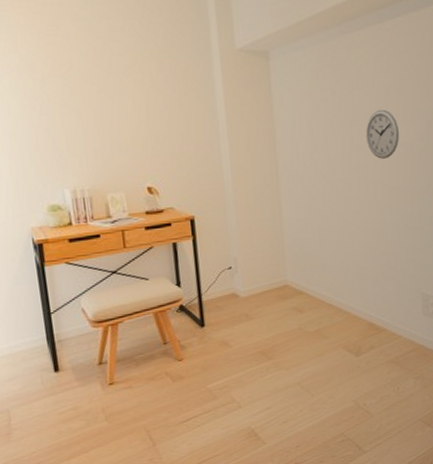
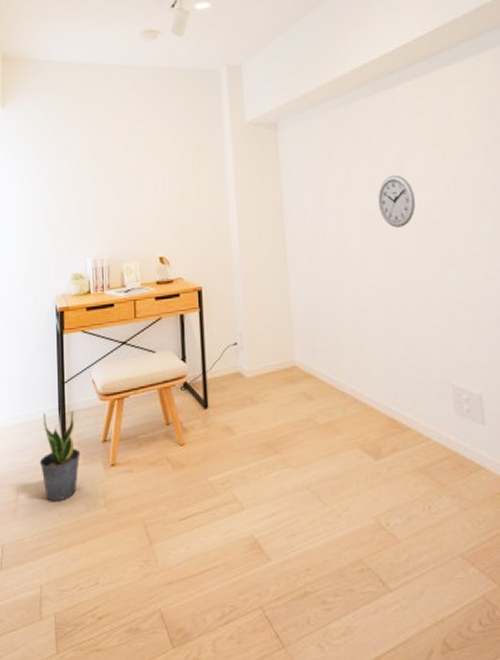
potted plant: none [30,339,76,423] -> present [39,411,81,502]

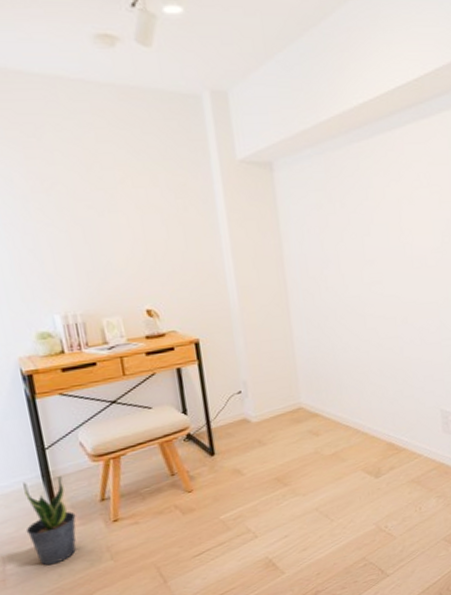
wall clock: present [377,174,416,228] -> none [378,221,414,273]

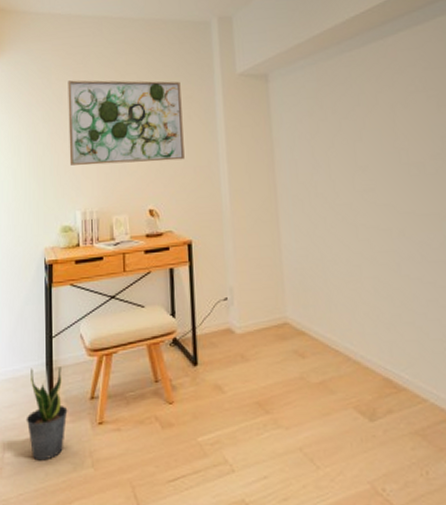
wall art: none [17,158,183,263] -> present [68,80,185,166]

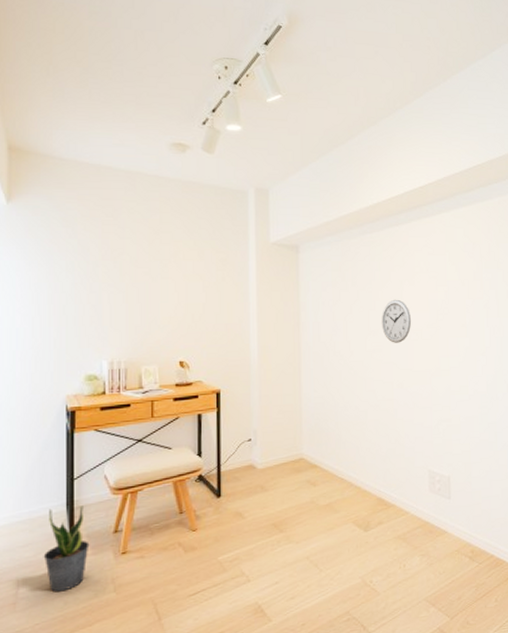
wall art: present [68,80,185,166] -> none [95,232,217,317]
wall clock: none [370,126,410,181] -> present [381,299,412,343]

